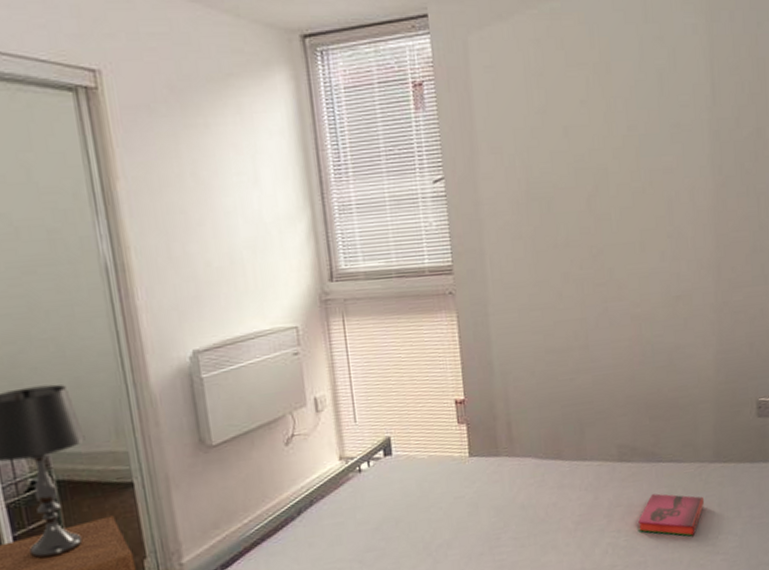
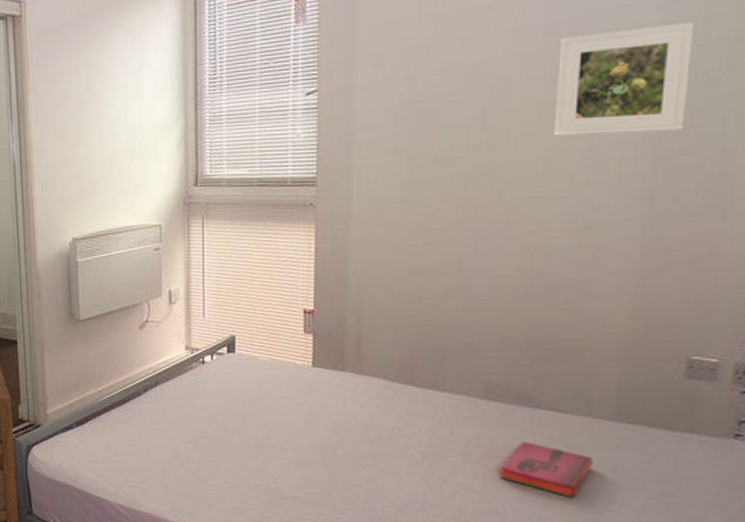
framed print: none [641,122,734,218] -> present [553,22,695,136]

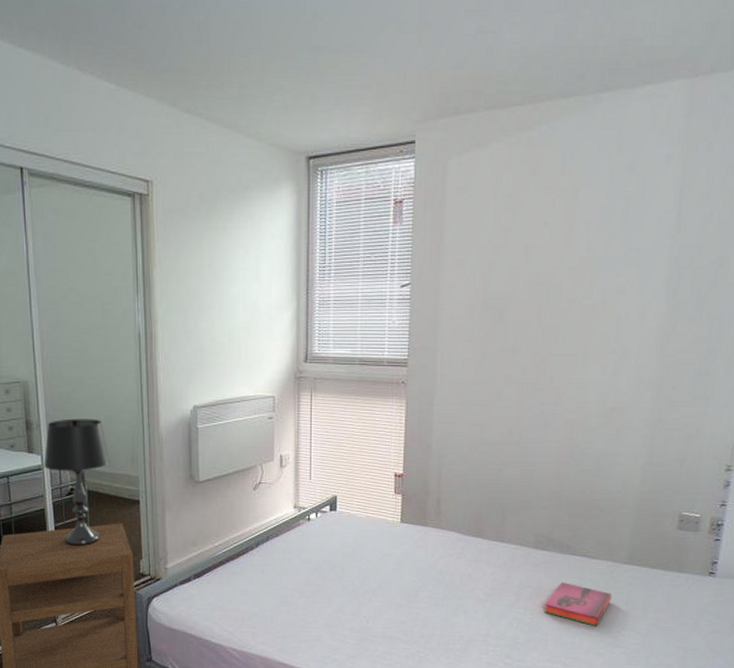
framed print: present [553,22,695,136] -> none [591,249,693,334]

